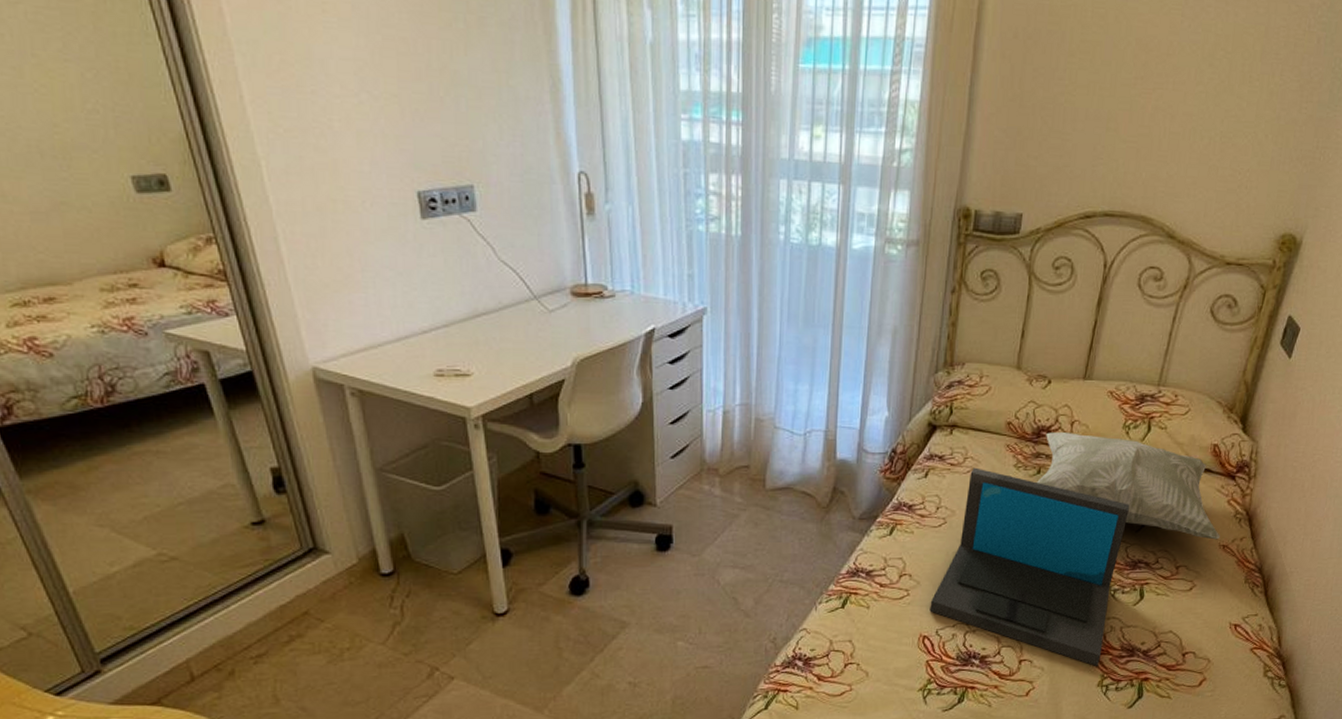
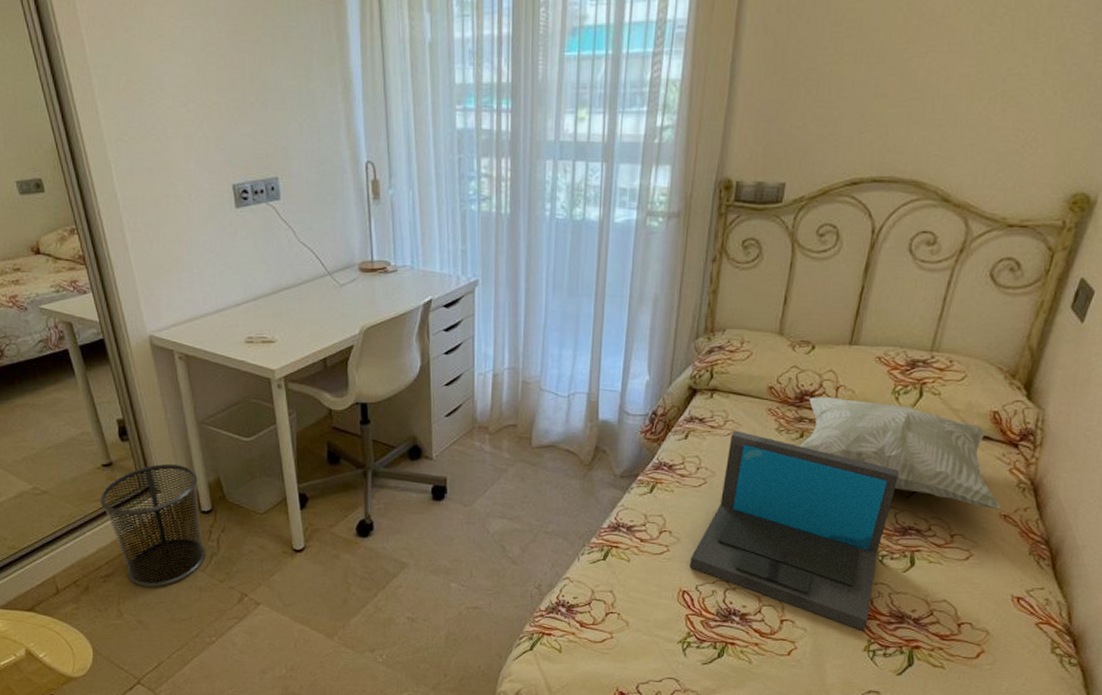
waste bin: none [248,520,386,666] -> present [99,464,206,587]

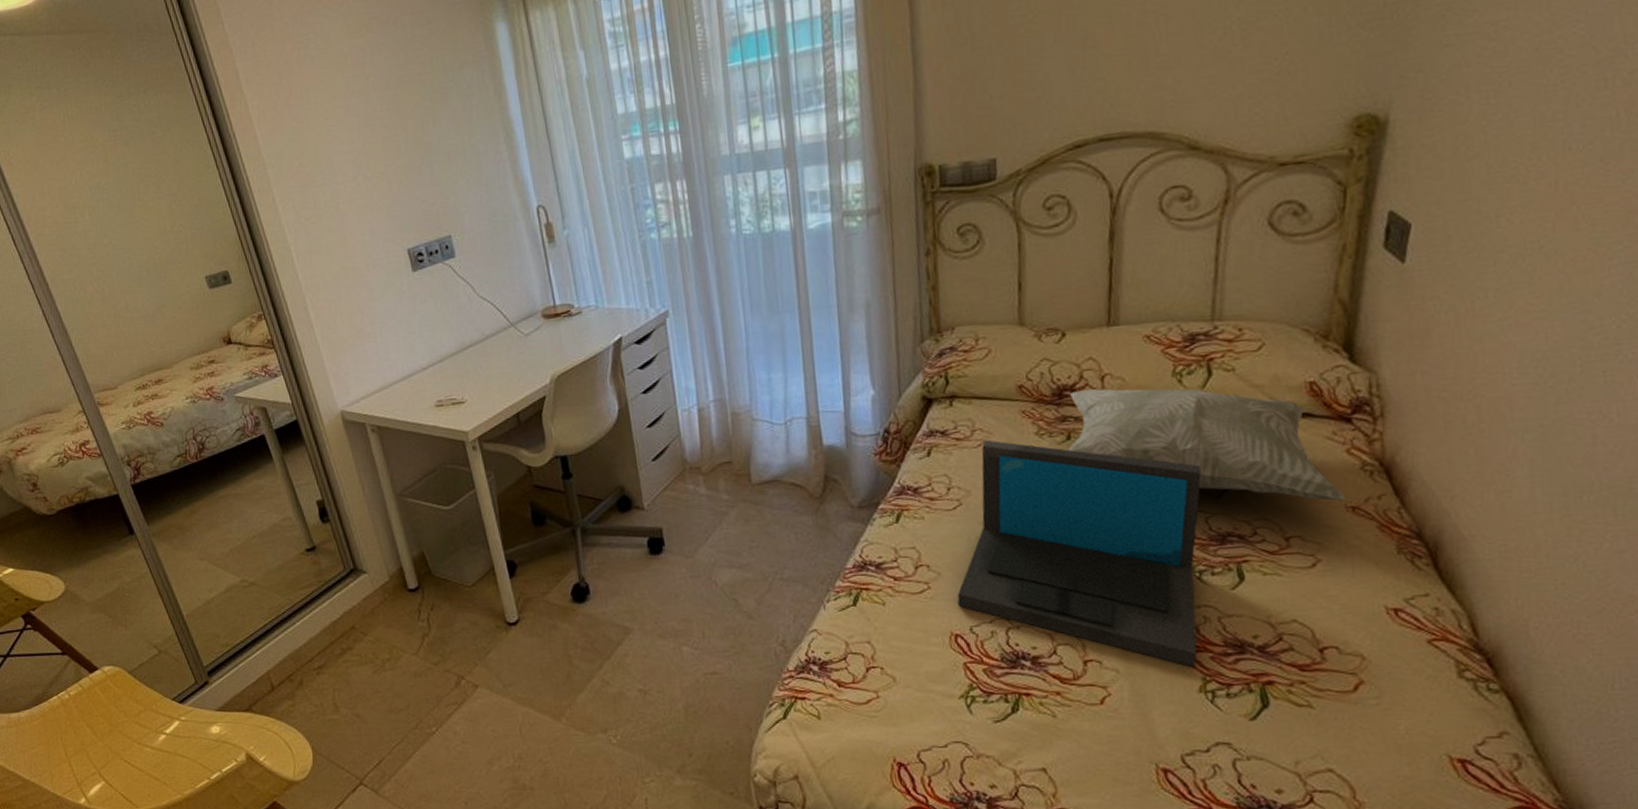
waste bin: present [99,464,206,587] -> none [306,542,417,676]

